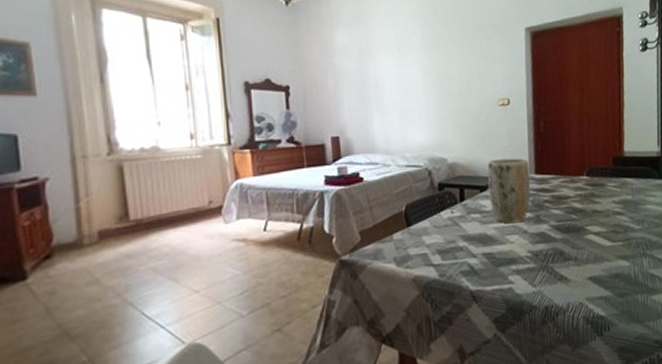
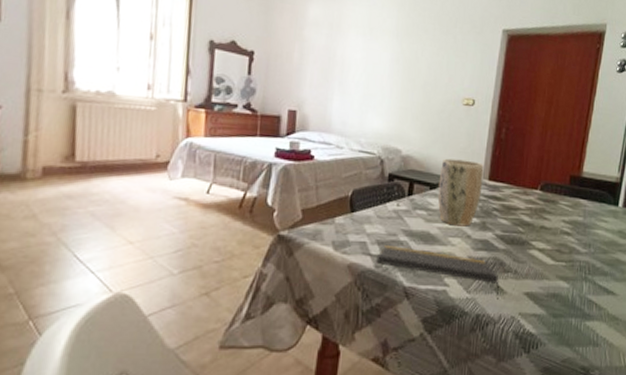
notepad: none [439,252,564,288] -> present [376,244,499,299]

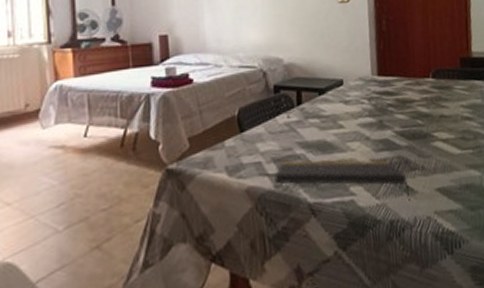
plant pot: present [437,158,484,227] -> none [326,58,373,130]

